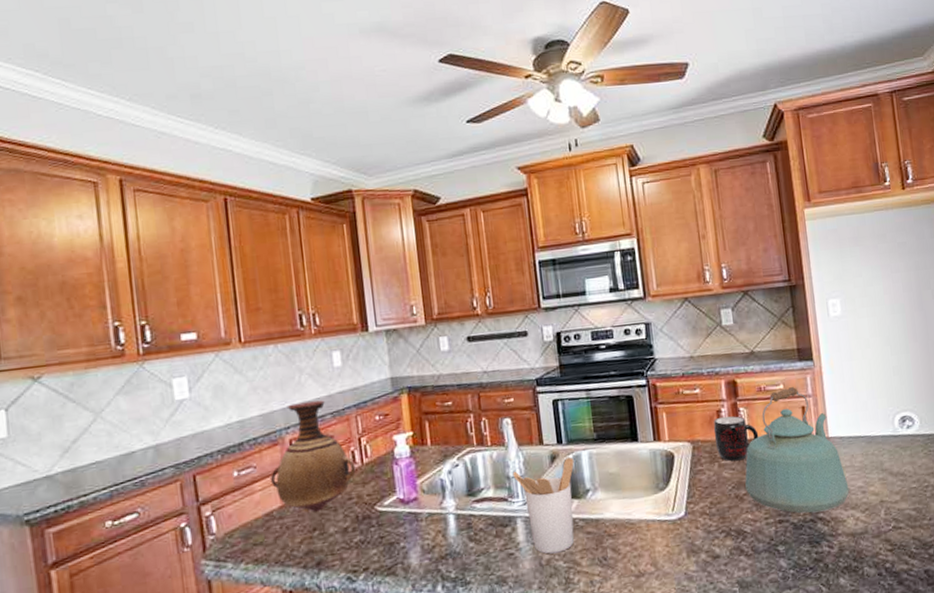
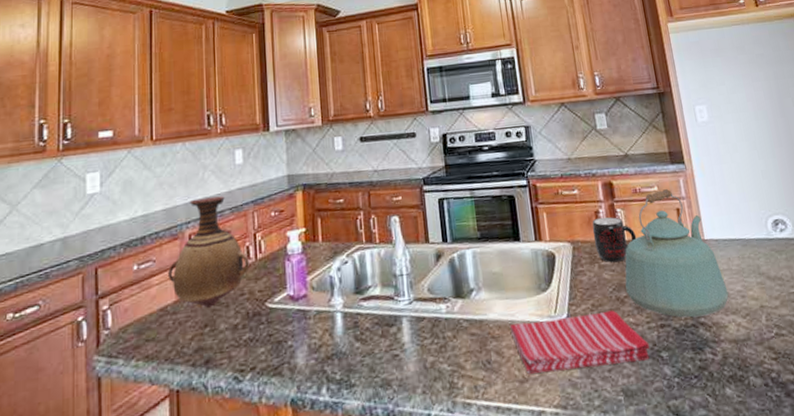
utensil holder: present [512,457,575,554] -> none [399,256,459,356]
dish towel: none [626,507,767,569] -> present [509,310,650,374]

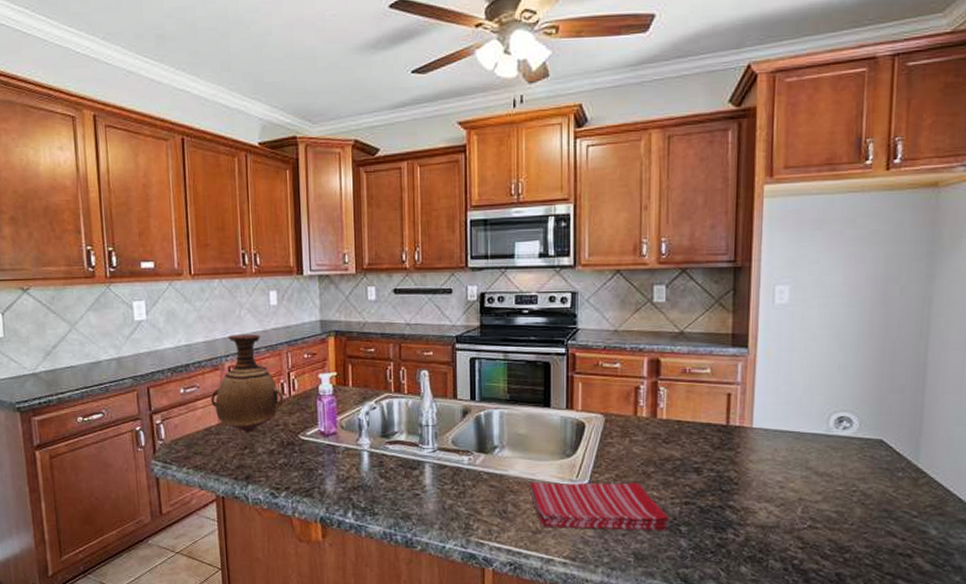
mug: present [592,217,637,263] -> none [629,393,677,439]
kettle: present [625,188,729,318] -> none [655,371,766,500]

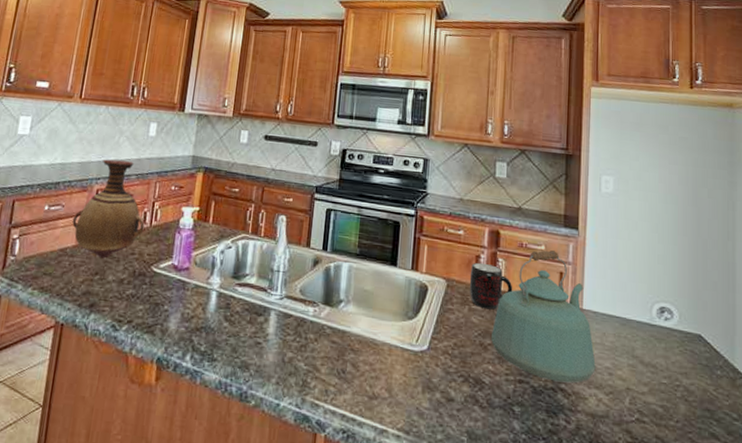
dish towel: present [529,482,670,531] -> none [369,342,504,410]
mug: none [629,393,677,439] -> present [469,262,513,310]
kettle: none [655,371,766,500] -> present [491,249,596,383]

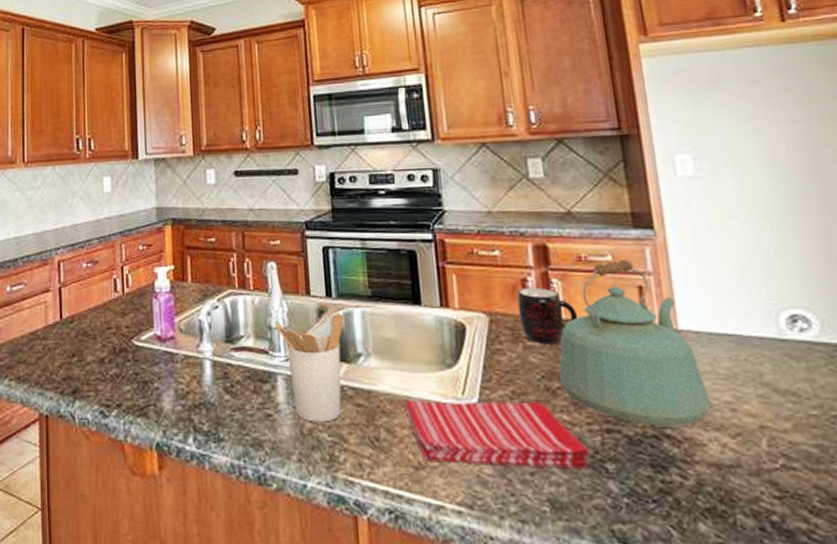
vase: present [72,159,145,259] -> none [39,224,117,337]
utensil holder: none [276,265,334,354] -> present [275,314,345,423]
dish towel: none [369,342,504,410] -> present [404,401,590,469]

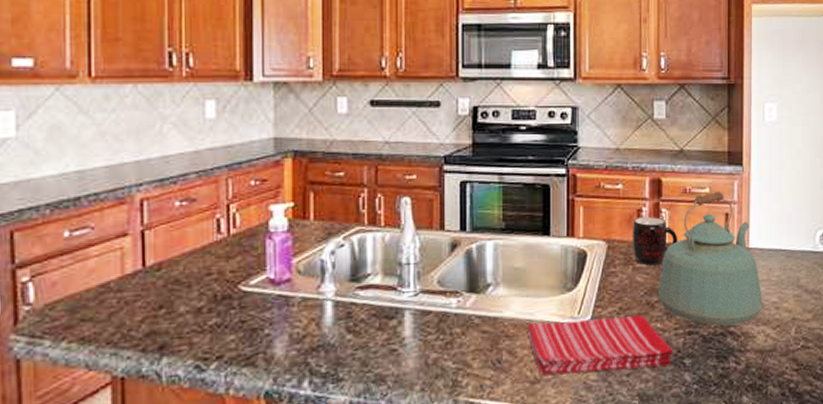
utensil holder: present [275,314,345,423] -> none [406,247,477,353]

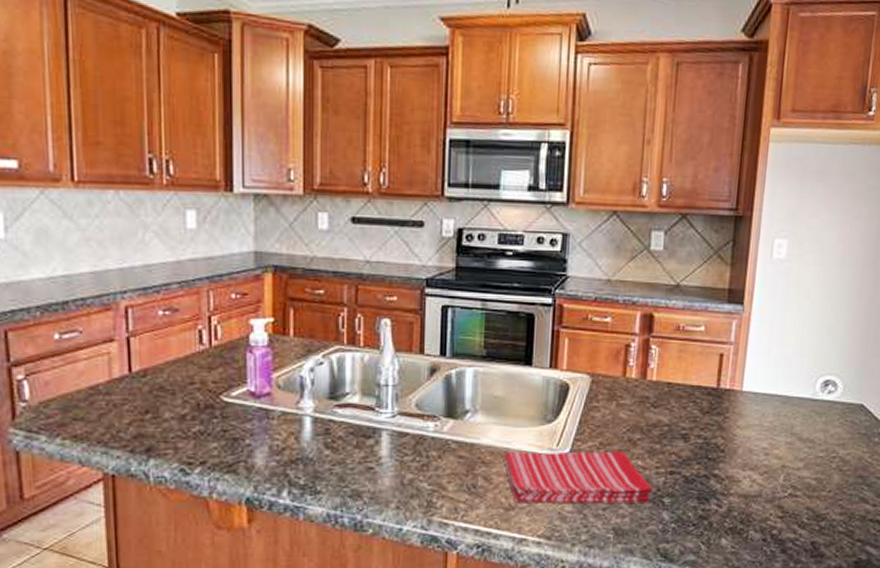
mug: present [632,216,678,266] -> none [617,352,667,402]
kettle: present [658,190,763,326] -> none [641,329,752,468]

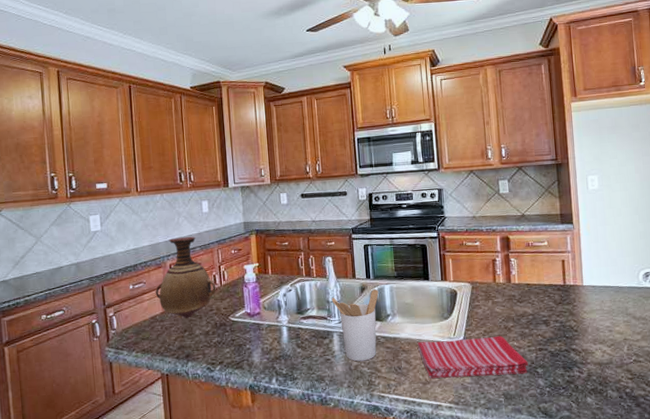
vase: none [99,265,202,393] -> present [155,236,216,318]
utensil holder: none [384,373,456,474] -> present [331,289,379,362]

